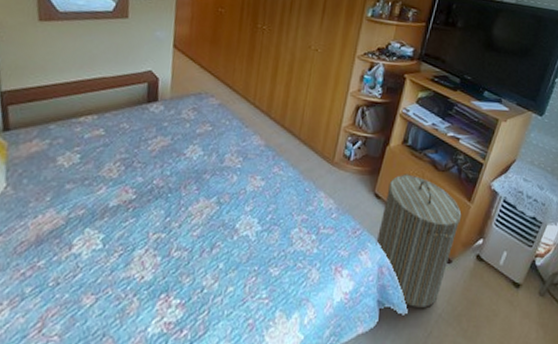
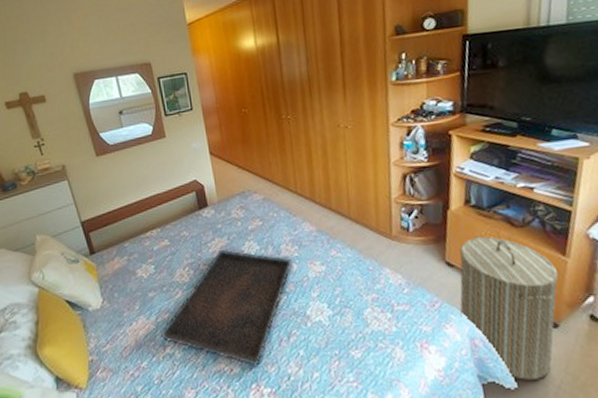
serving tray: none [70,148,234,276] -> present [161,249,293,367]

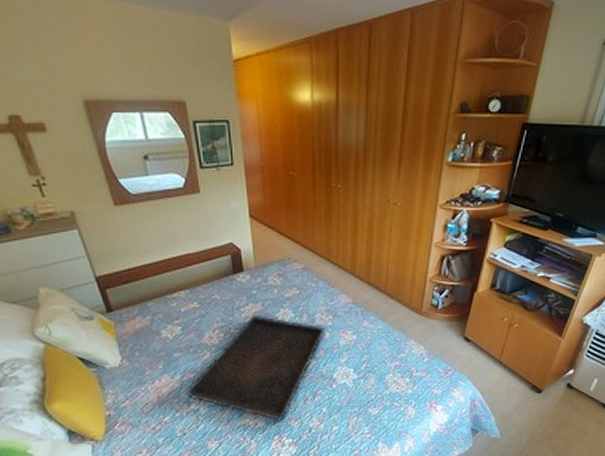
laundry hamper: present [460,236,559,380] -> none [467,316,552,432]

